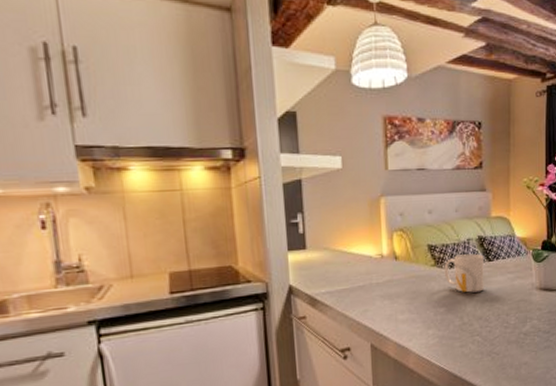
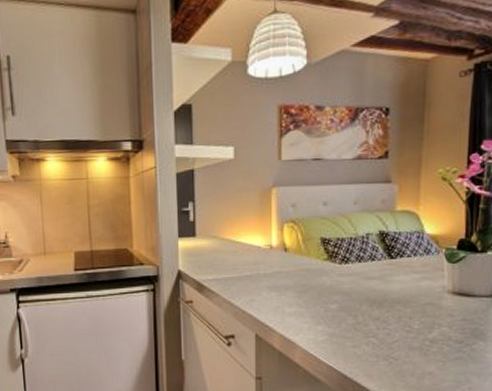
mug: present [444,253,484,293] -> none [338,249,385,291]

